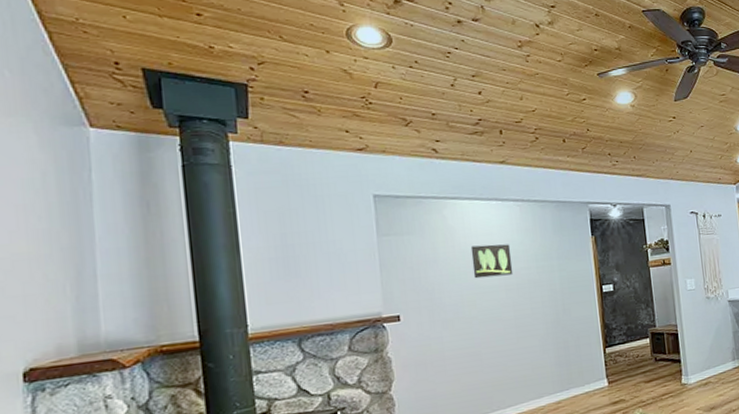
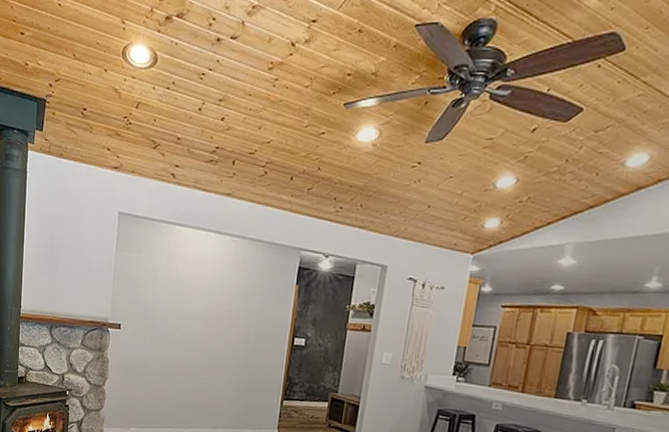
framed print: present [470,244,514,279] -> none [183,274,219,308]

